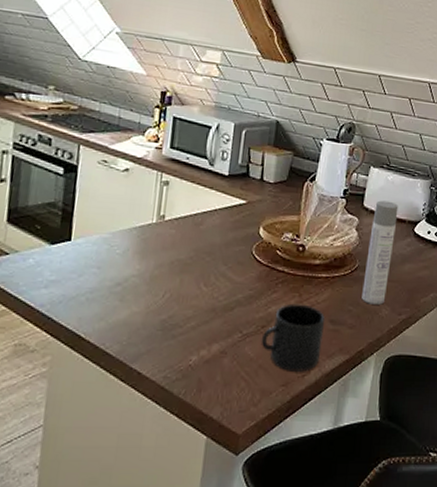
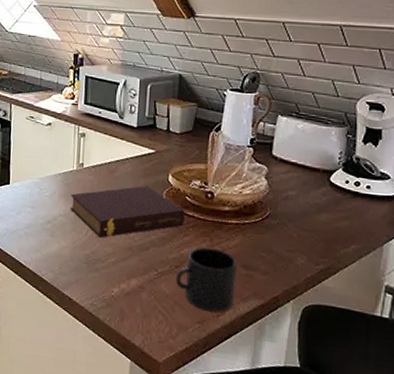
book: none [146,240,275,300] -> present [70,186,185,238]
spray bottle: present [362,200,399,305] -> none [275,149,311,254]

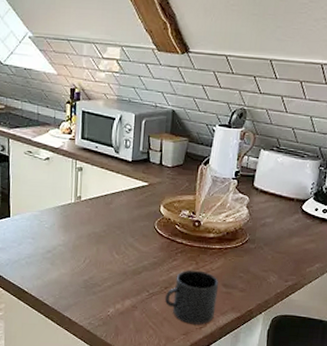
book: present [70,186,185,238] -> none [69,216,174,265]

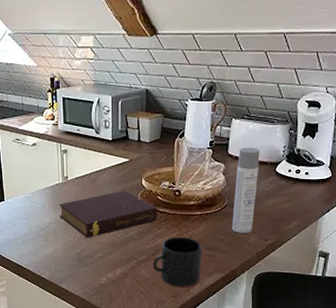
book: none [69,216,174,265] -> present [59,191,157,238]
spray bottle: none [251,181,288,273] -> present [232,147,260,234]

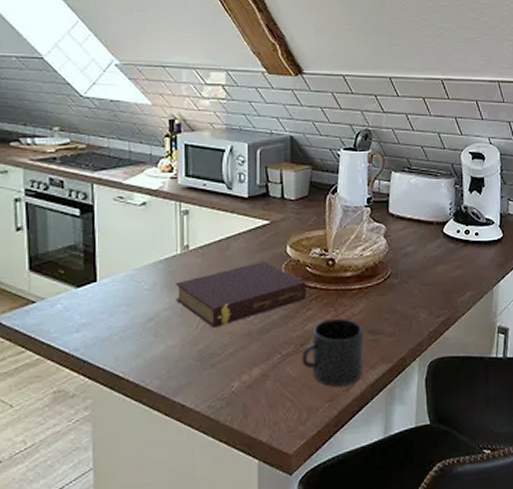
spray bottle: present [232,147,260,234] -> none [397,204,425,310]

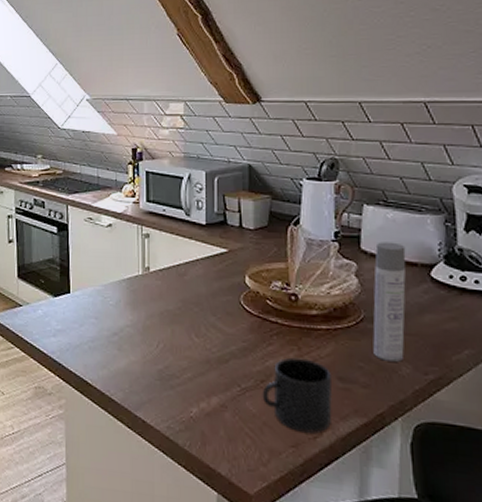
book: present [176,262,306,328] -> none [138,290,267,350]
spray bottle: none [397,204,425,310] -> present [373,242,406,362]

